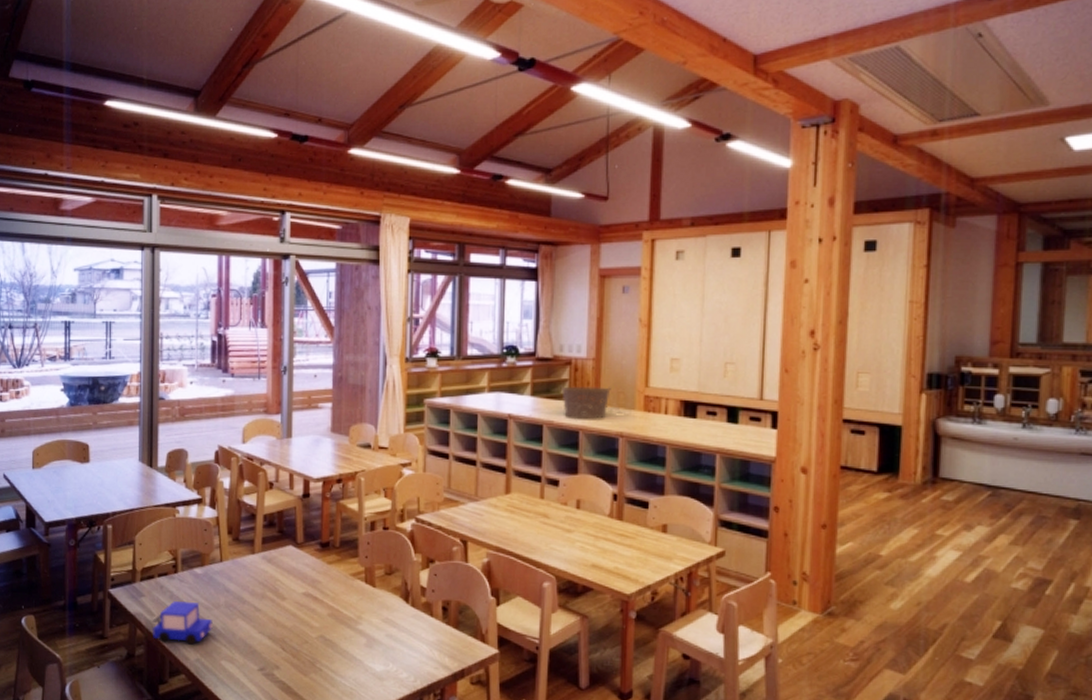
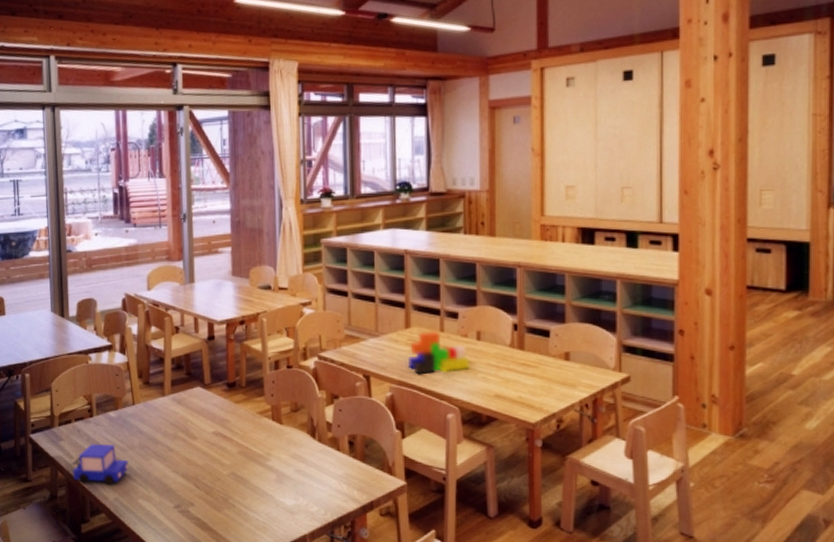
toy blocks: none [507,497,568,542] -> present [409,330,470,375]
basket: present [560,386,611,422] -> none [455,218,506,254]

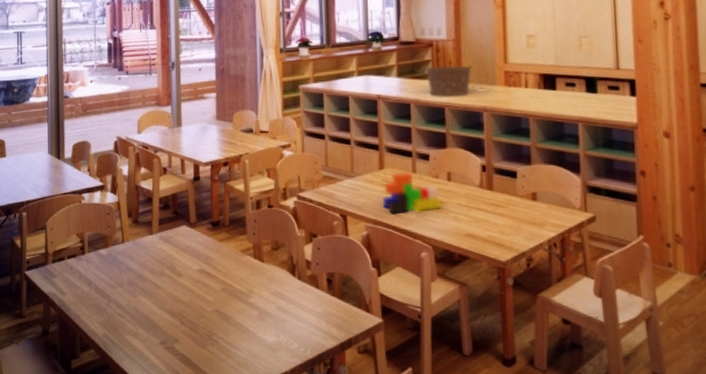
toy truck: present [71,444,130,485] -> none [63,281,119,321]
basket: none [455,218,506,254] -> present [424,65,472,99]

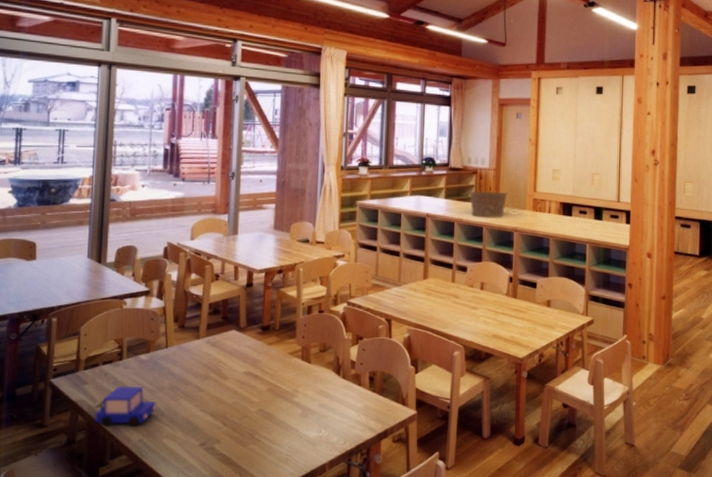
toy truck: none [63,281,119,321] -> present [94,387,157,427]
toy blocks: present [383,171,442,215] -> none [425,281,474,319]

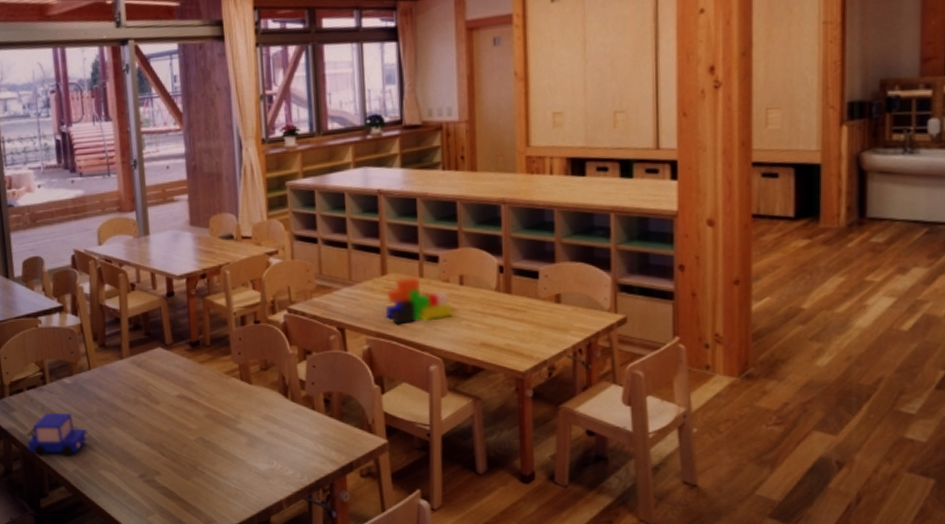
toy blocks: none [425,281,474,319] -> present [386,276,453,325]
basket: present [468,191,508,219] -> none [432,150,488,191]

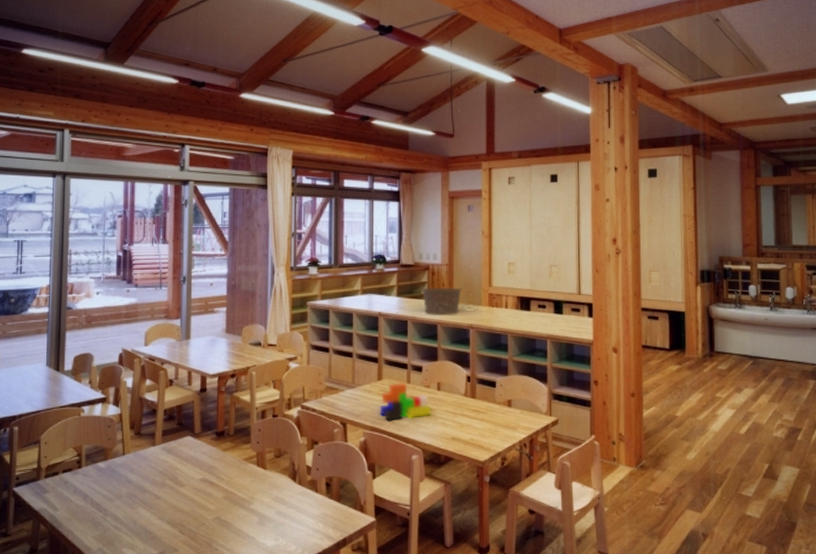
toy truck: present [25,413,89,456] -> none [55,495,116,536]
basket: none [432,150,488,191] -> present [421,287,462,317]

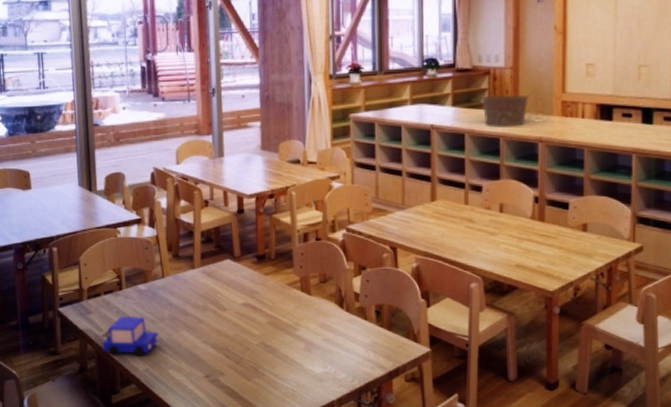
toy truck: none [55,495,116,536] -> present [101,317,160,357]
toy blocks: present [380,382,432,421] -> none [434,203,493,246]

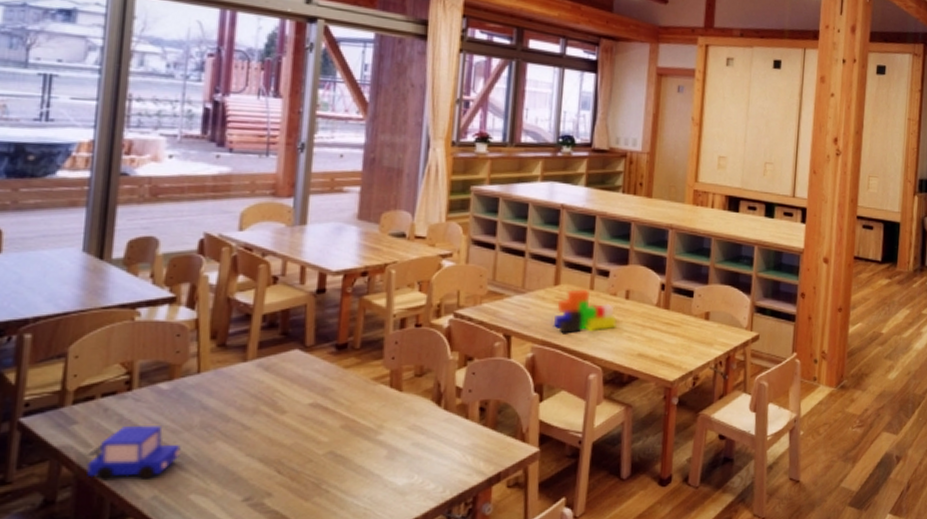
toy blocks: none [434,203,493,246] -> present [554,288,617,334]
basket: present [480,94,529,129] -> none [615,178,663,214]

